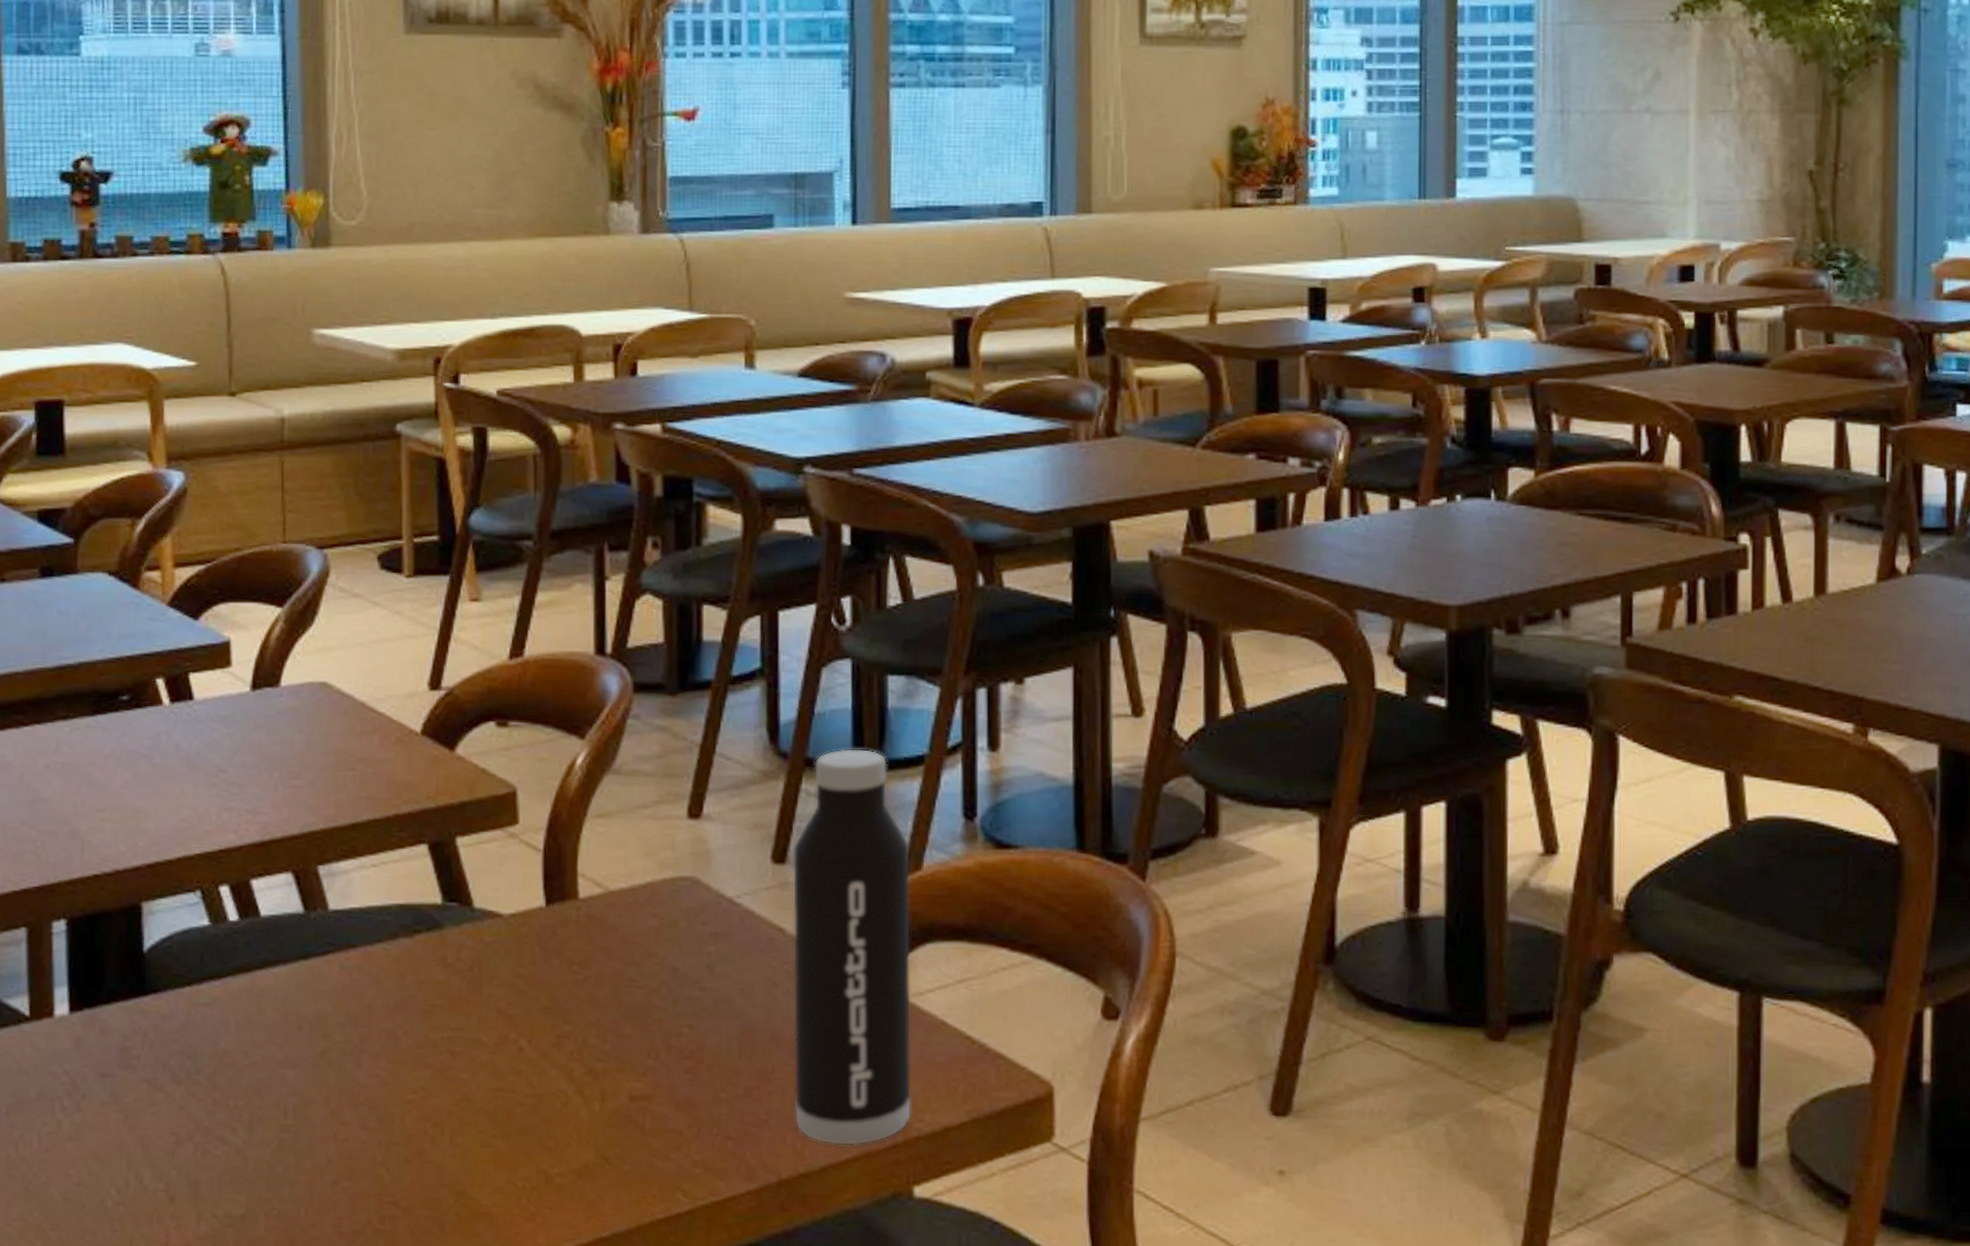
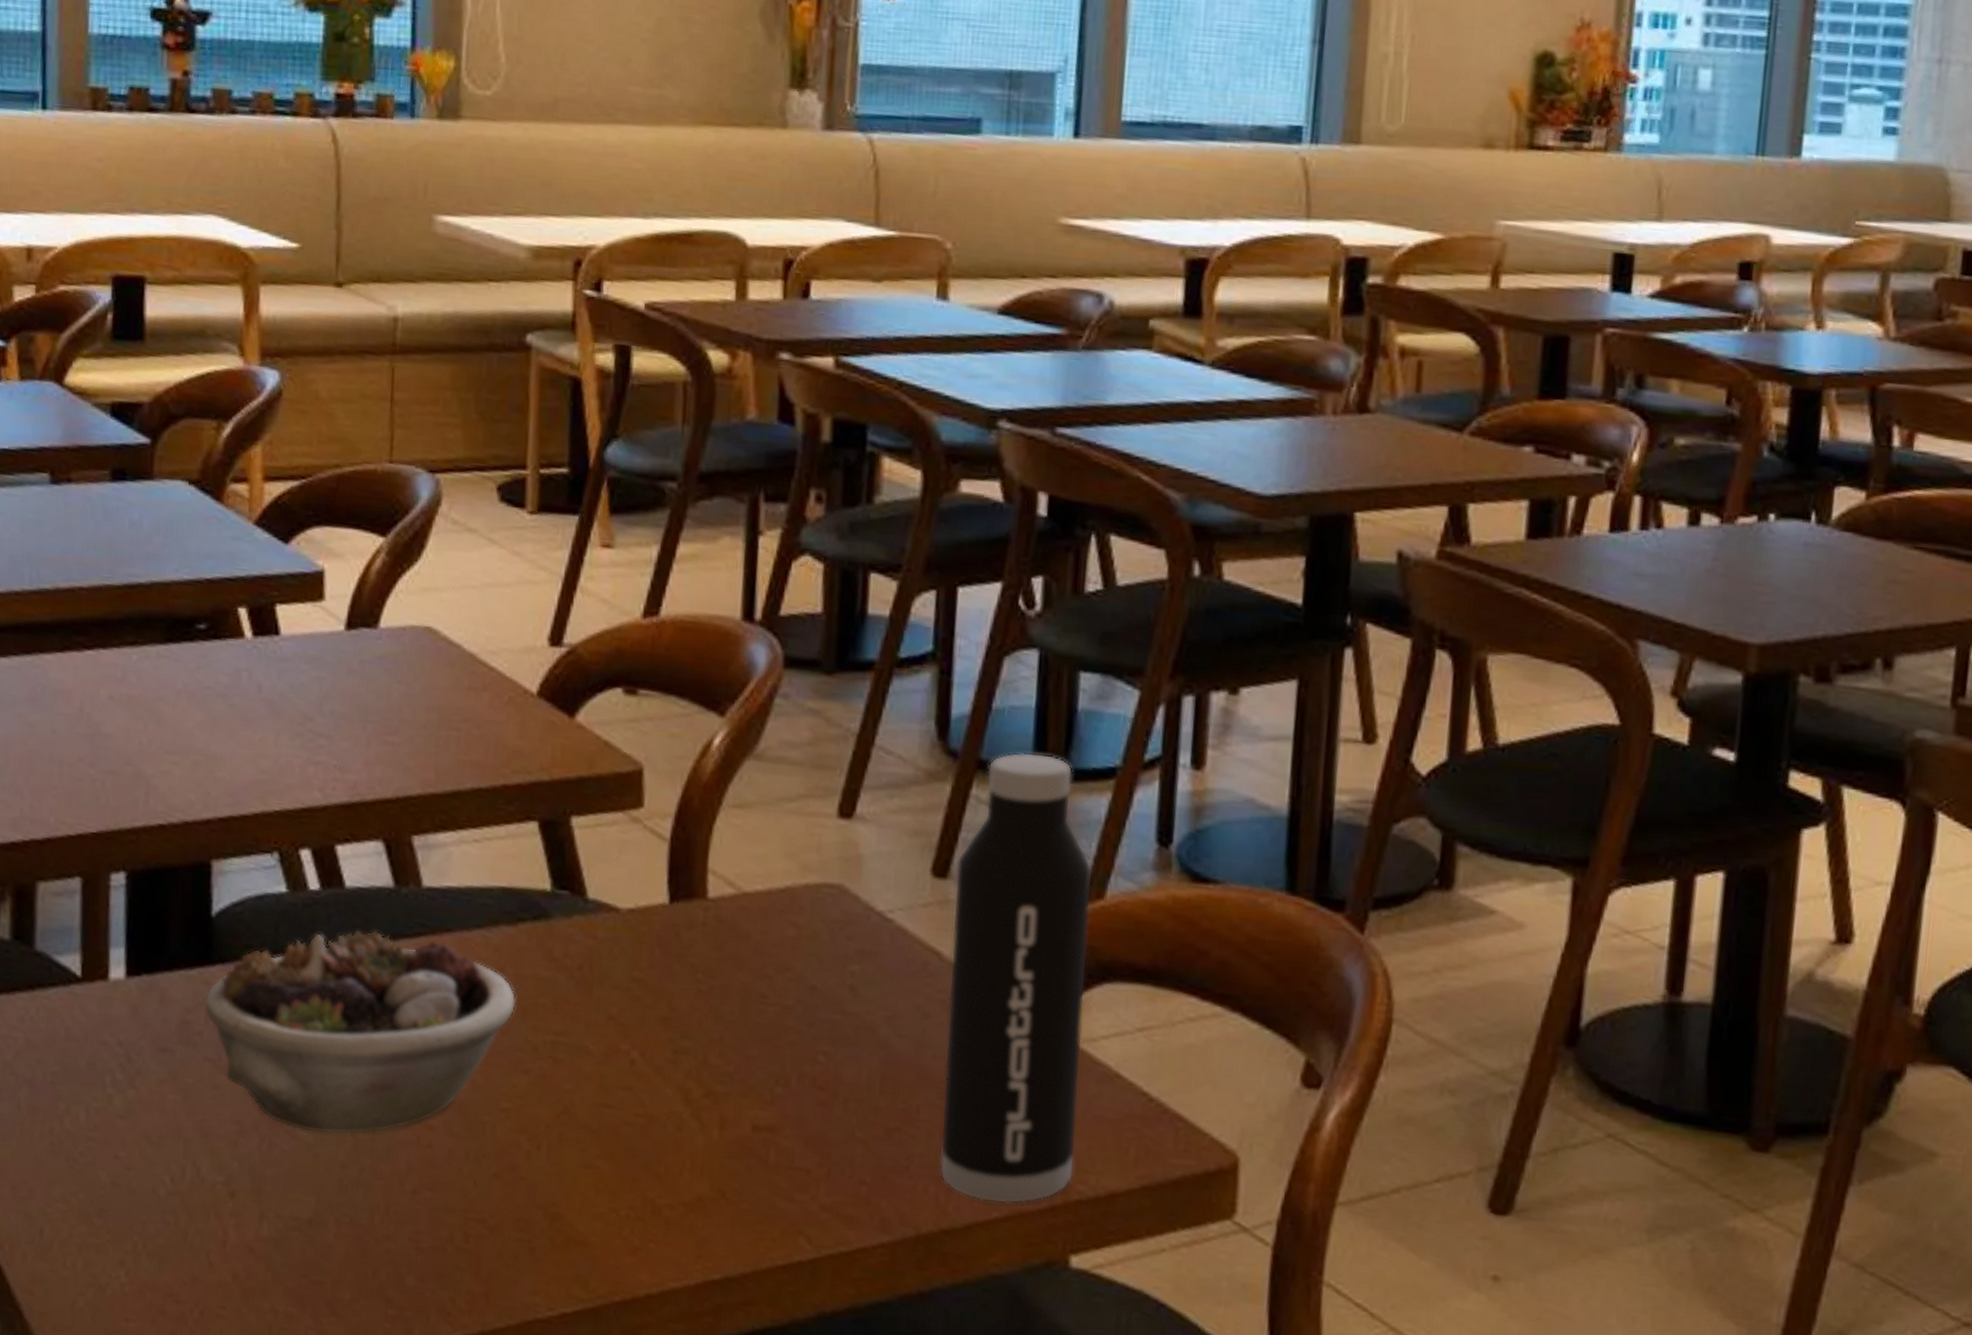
succulent planter: none [141,951,416,1138] -> present [204,929,516,1135]

